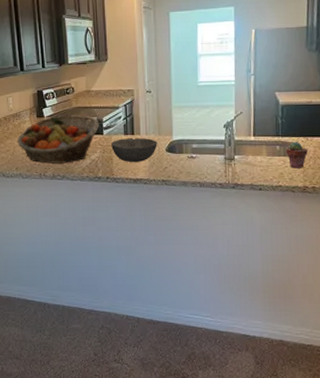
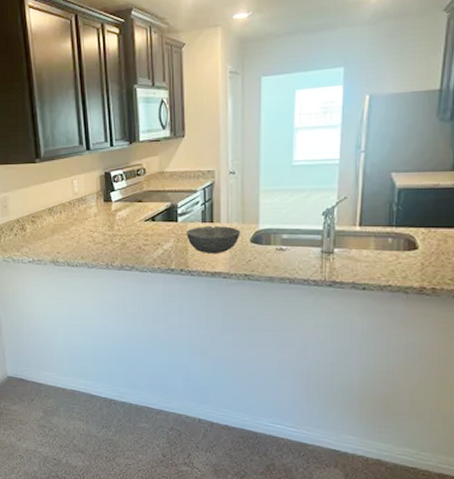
fruit basket: present [18,115,99,164] -> none [83,200,173,253]
potted succulent: present [285,142,308,168] -> none [400,234,429,266]

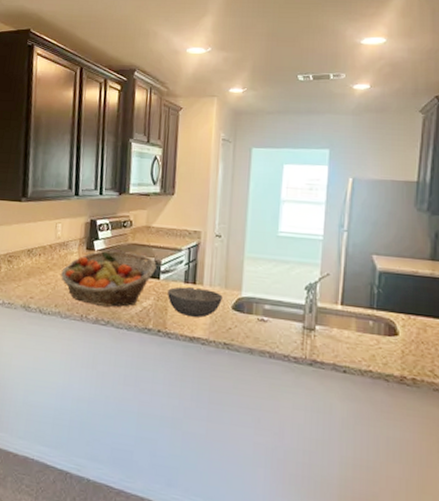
fruit basket: none [83,200,173,253] -> present [61,250,157,307]

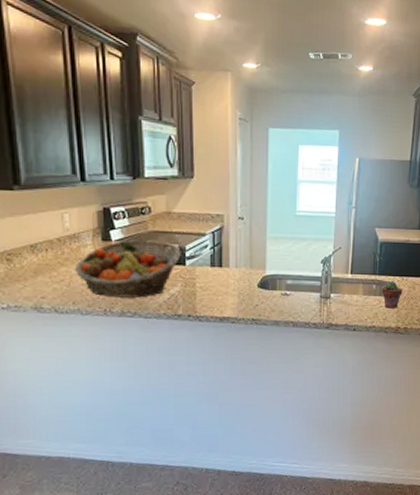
bowl: present [167,286,223,318] -> none [195,270,248,299]
potted succulent: none [380,318,409,353] -> present [381,281,402,309]

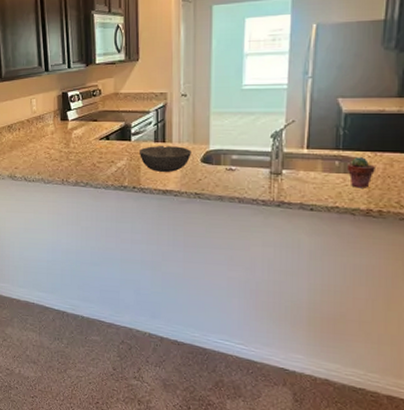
fruit basket: present [75,240,181,298] -> none [40,119,127,170]
bowl: none [195,270,248,299] -> present [140,145,191,173]

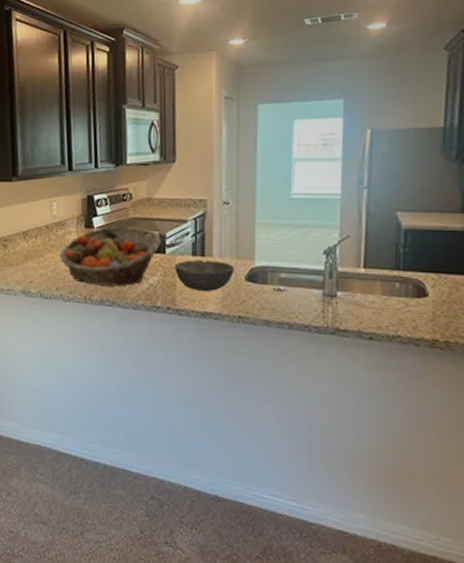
fruit basket: none [40,119,127,170] -> present [60,227,161,286]
potted succulent: present [346,157,375,188] -> none [408,279,440,315]

